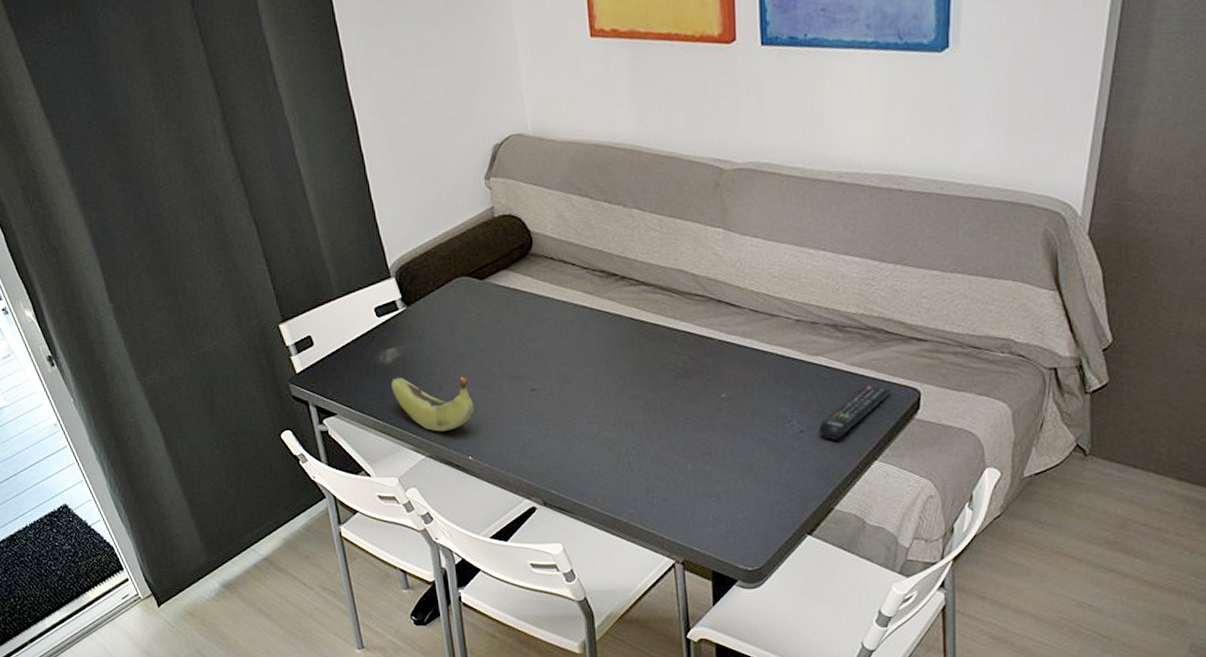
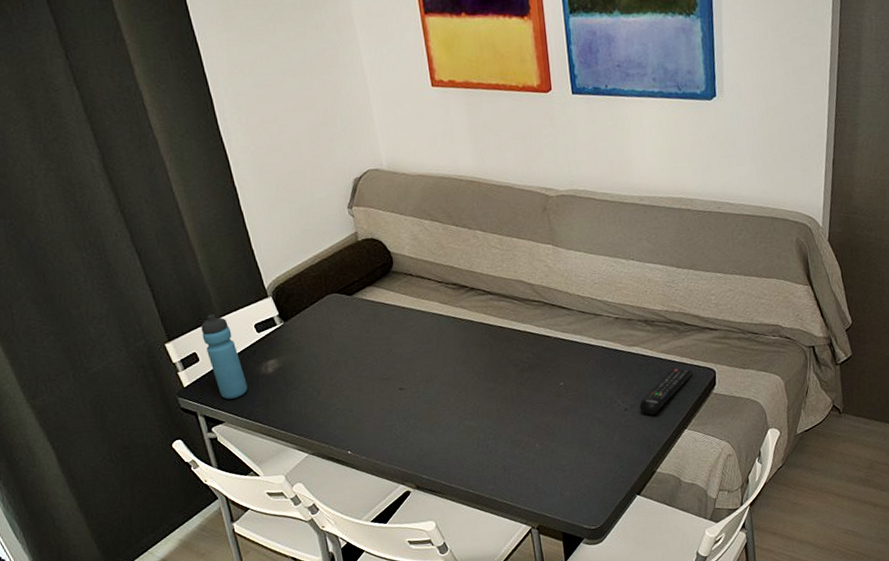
water bottle: none [317,294,364,389] -> present [201,314,248,399]
banana: present [391,376,474,432] -> none [274,381,351,432]

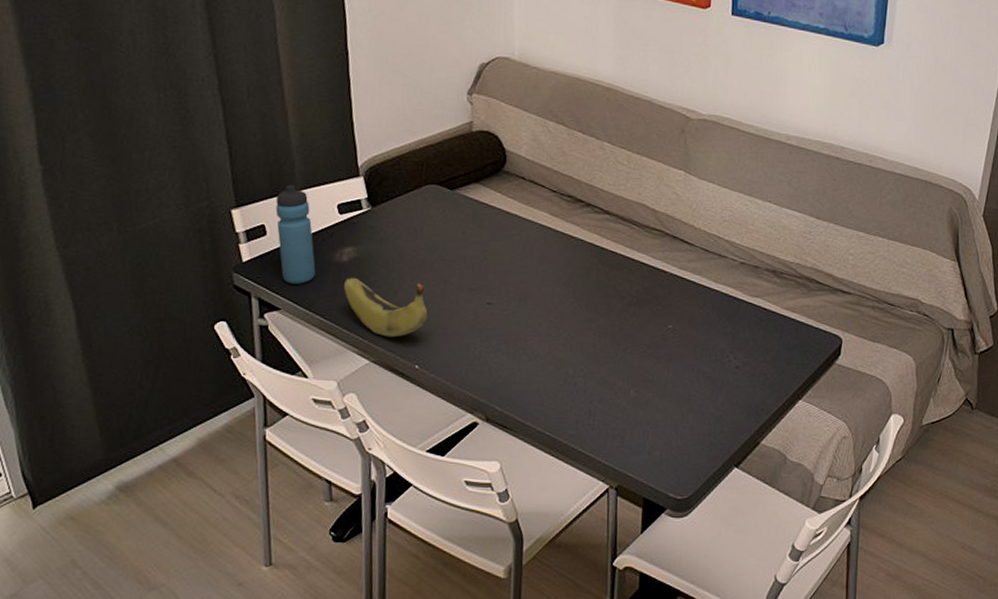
banana: none [274,381,351,432] -> present [344,277,428,338]
remote control: present [639,367,693,415] -> none [752,328,818,377]

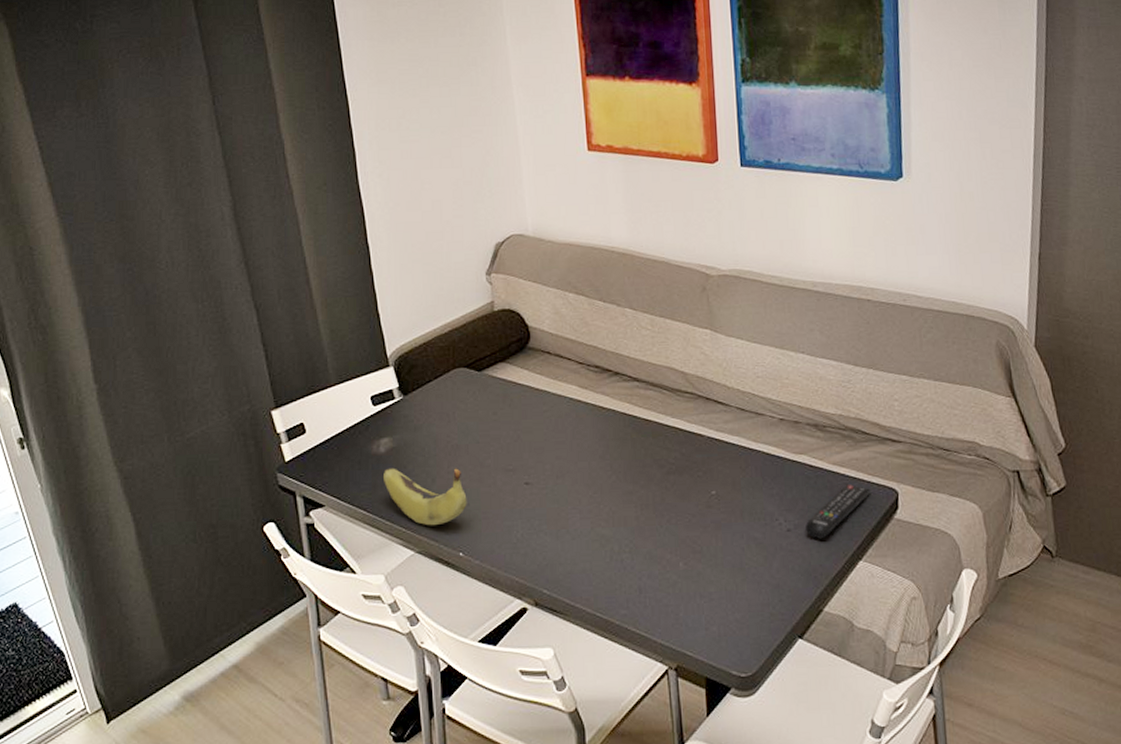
water bottle: present [275,185,316,284] -> none [313,381,355,480]
remote control: none [752,328,818,377] -> present [805,483,871,539]

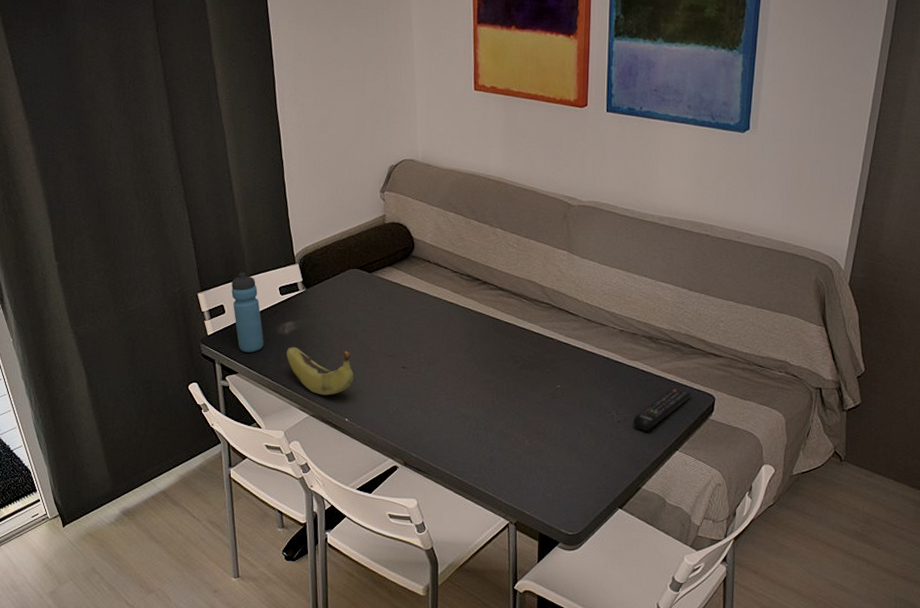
water bottle: none [313,381,355,480] -> present [231,272,264,353]

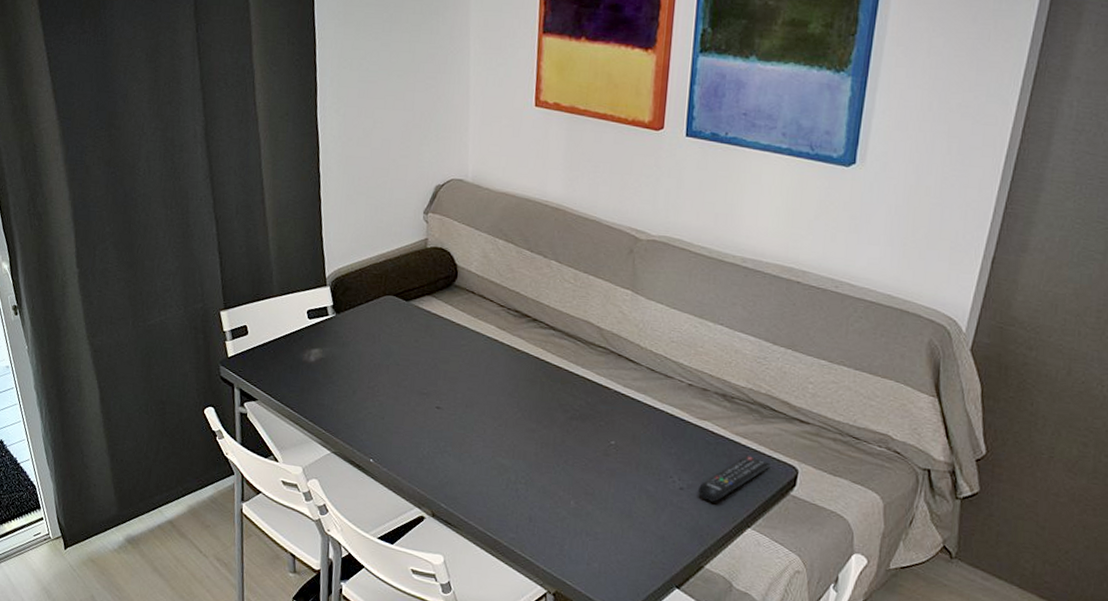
water bottle: present [231,272,264,353] -> none [256,291,288,379]
banana: present [287,346,354,396] -> none [310,375,383,432]

